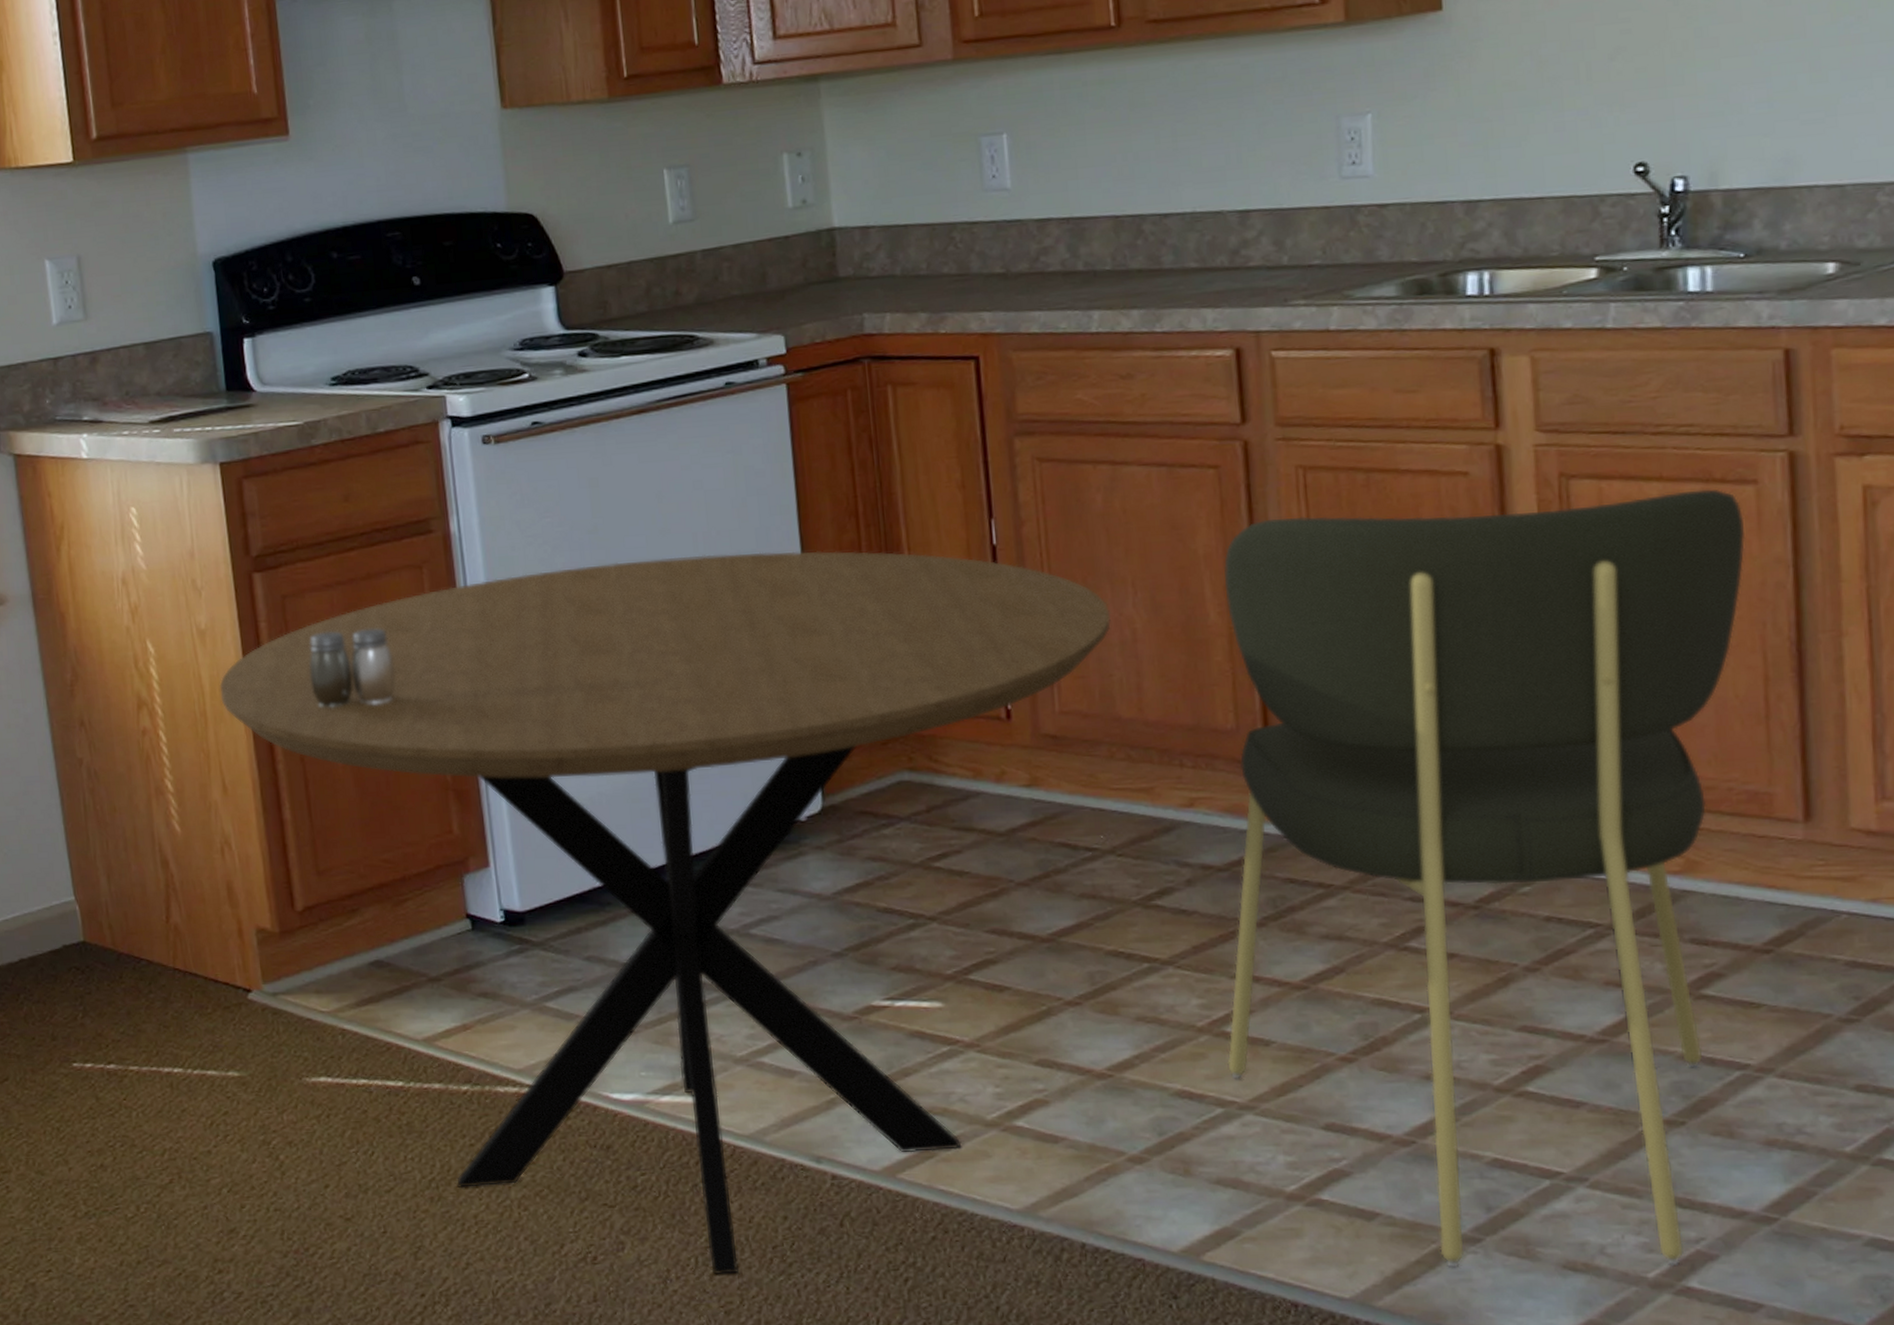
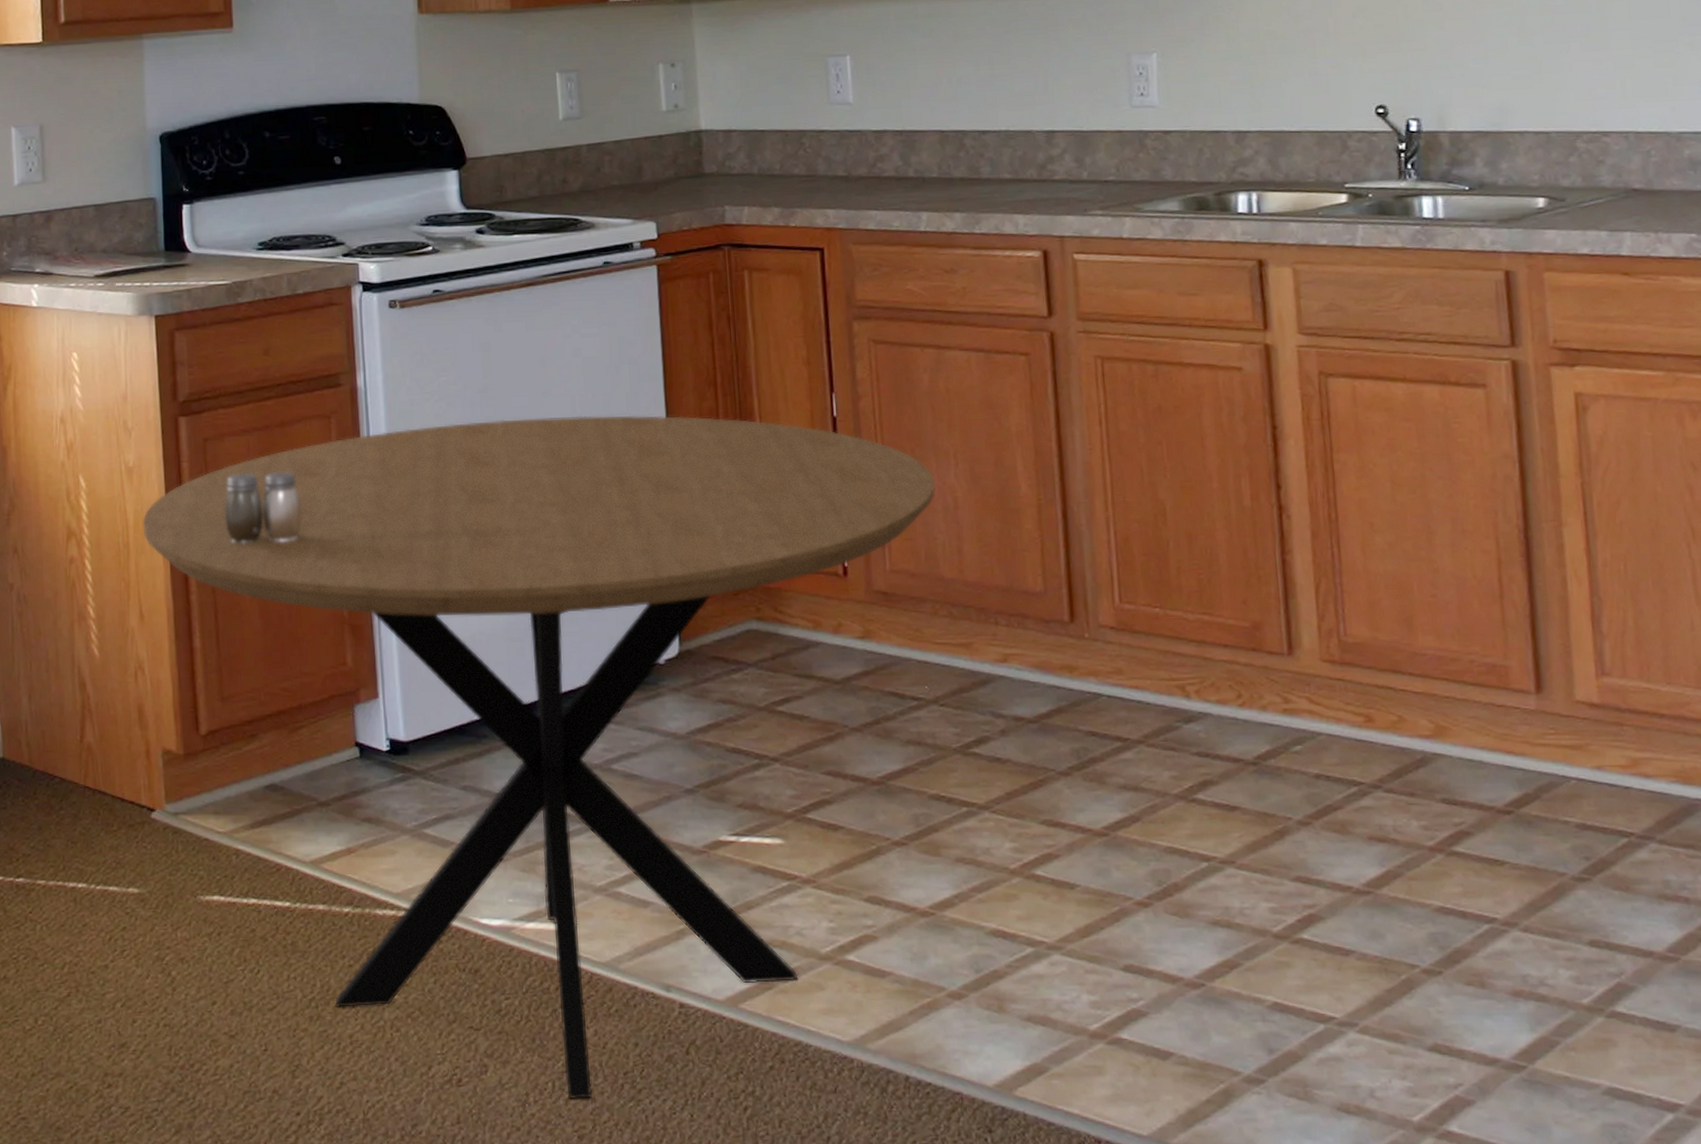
dining chair: present [1224,488,1746,1268] -> none [1033,390,1478,1111]

